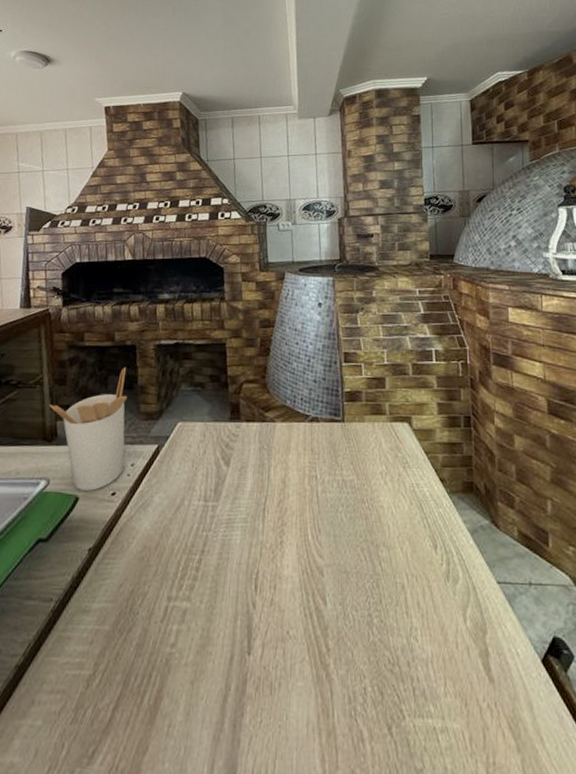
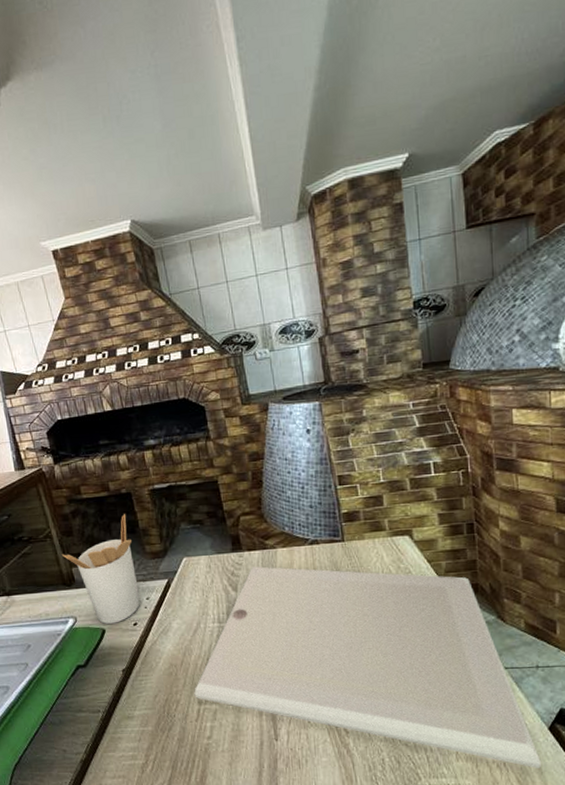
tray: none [164,440,535,712] -> present [194,566,542,768]

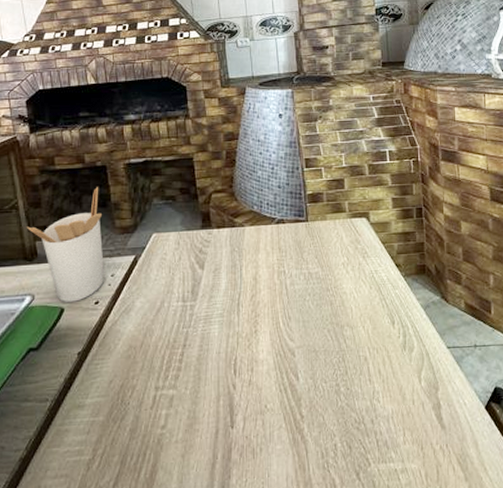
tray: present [194,566,542,768] -> none [152,244,480,449]

